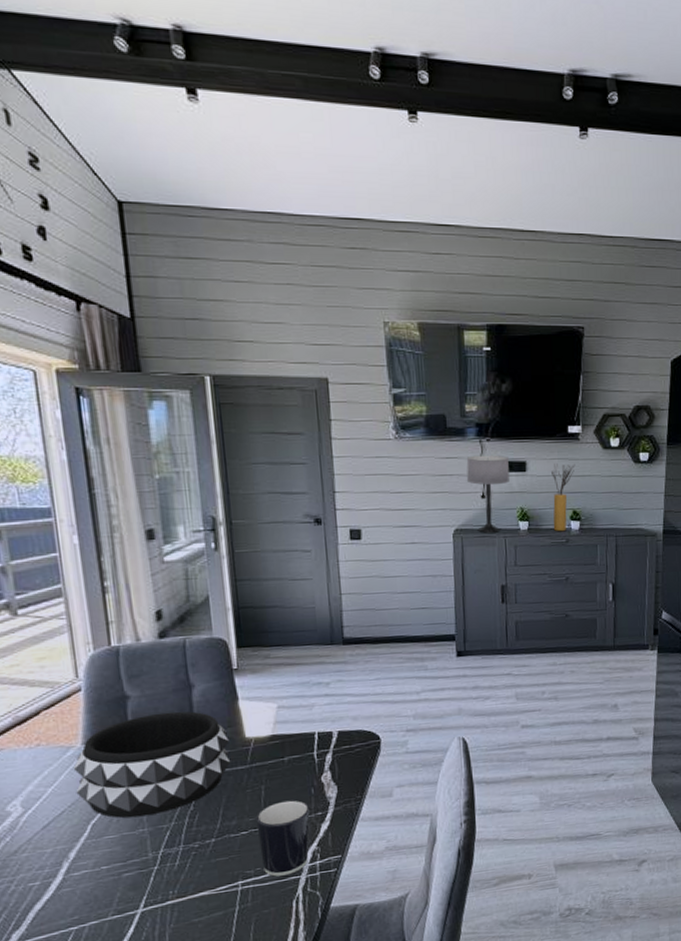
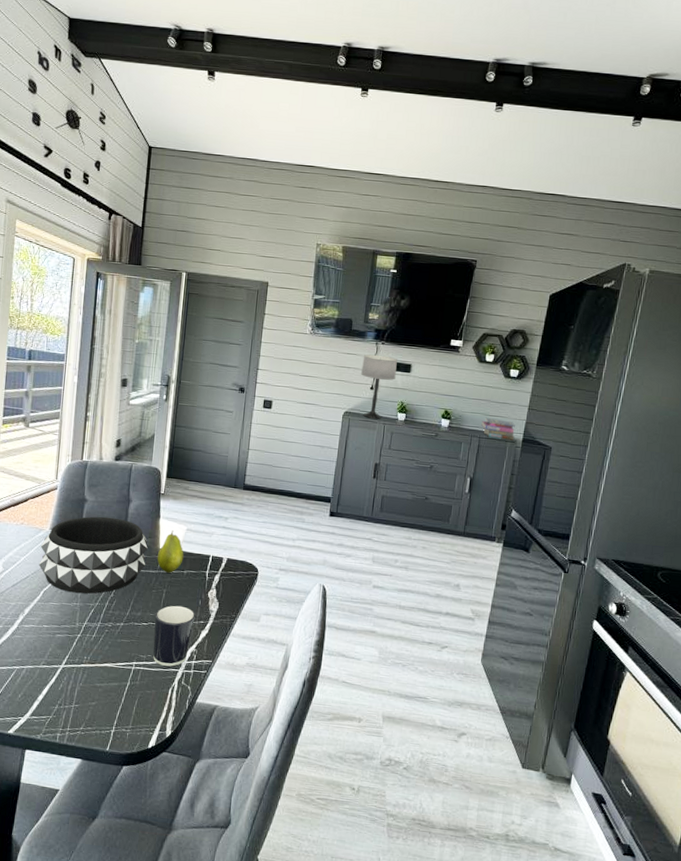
fruit: none [243,712,281,765] -> present [157,530,184,573]
vase: present [551,464,575,532] -> none [426,369,453,427]
books: none [616,511,654,535] -> present [481,417,515,441]

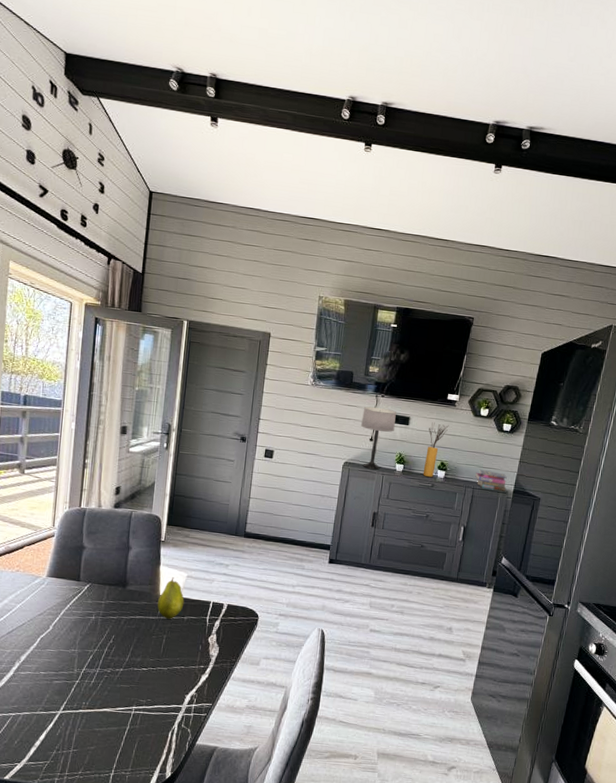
decorative bowl: present [38,516,148,594] -> none [35,563,148,640]
mug: present [153,605,195,667] -> none [153,650,196,710]
vase: none [426,369,453,427] -> present [423,422,449,478]

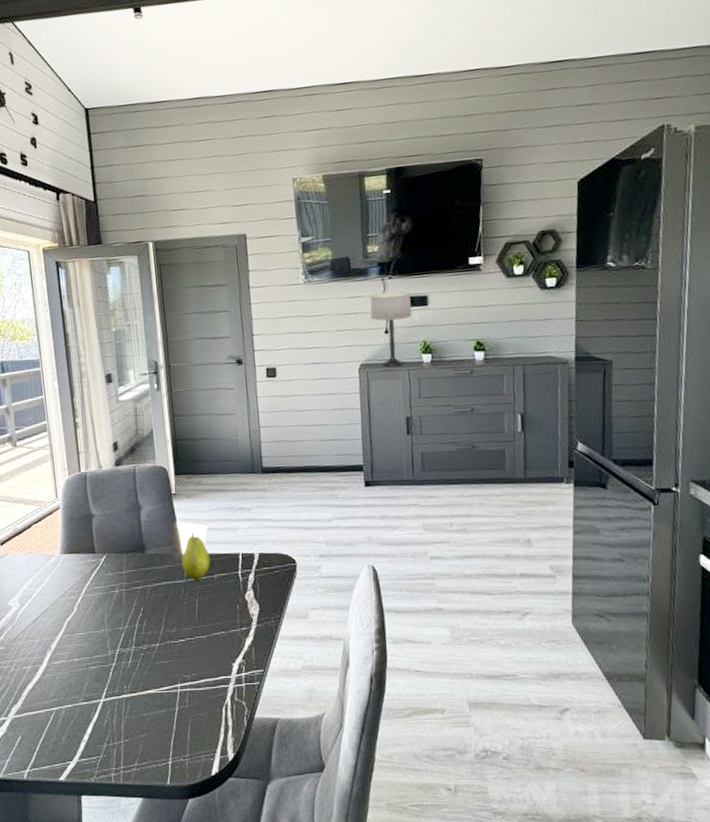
vase: present [423,422,449,478] -> none [453,295,478,363]
books: present [475,469,507,491] -> none [522,339,565,364]

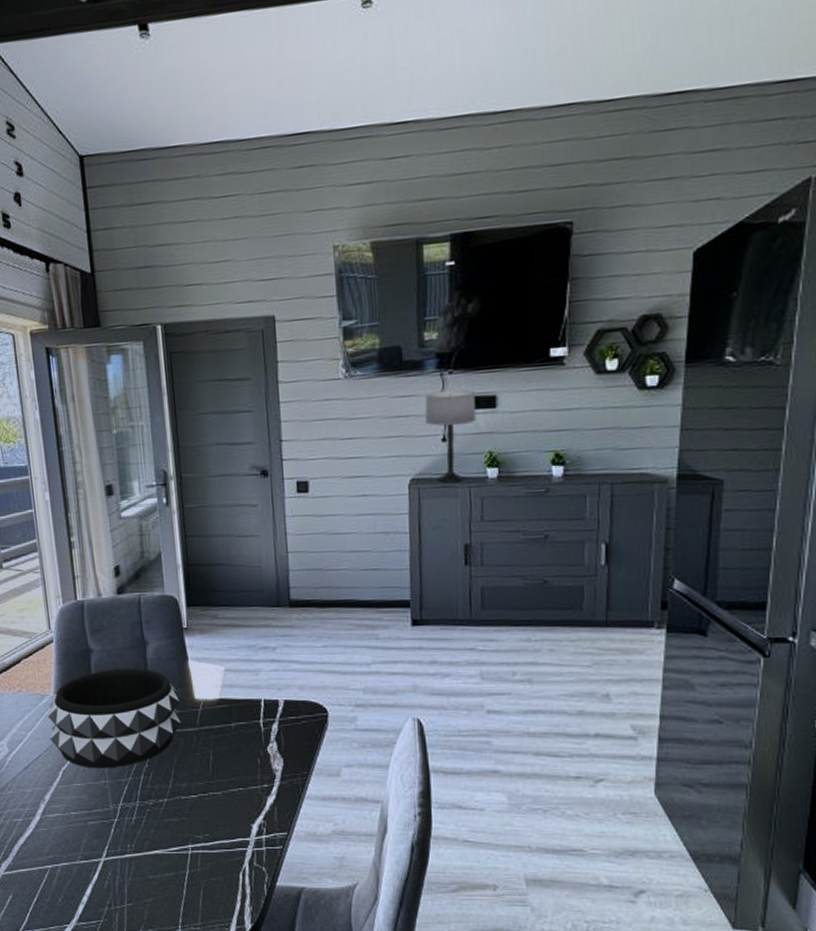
decorative bowl: none [54,529,171,619] -> present [47,668,182,769]
fruit: present [181,532,211,580] -> none [193,674,228,729]

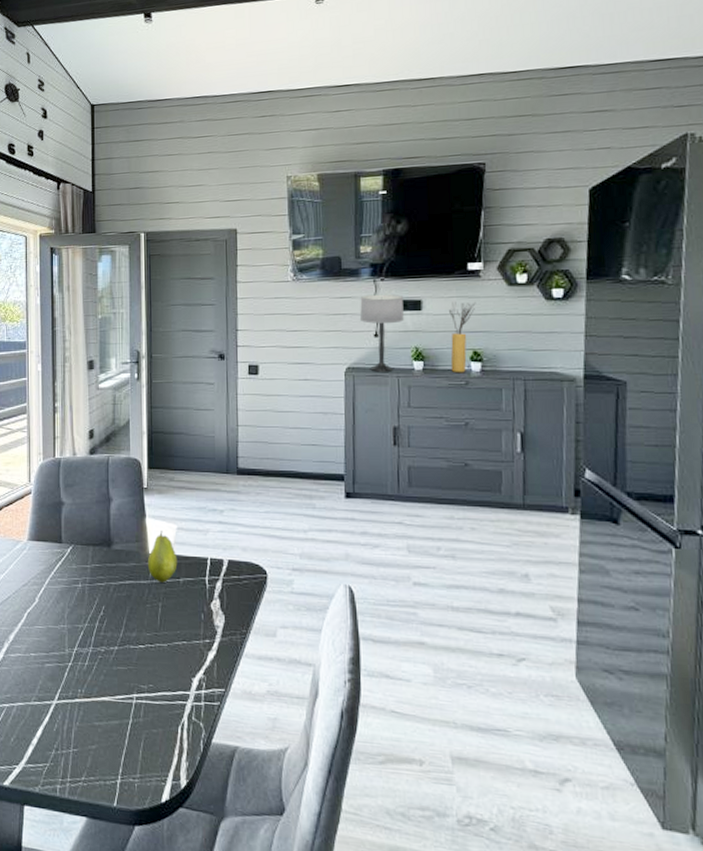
decorative bowl: present [47,668,182,769] -> none [19,520,136,614]
fruit: none [193,674,228,729] -> present [147,531,178,583]
vase: none [528,396,559,480] -> present [449,302,476,373]

